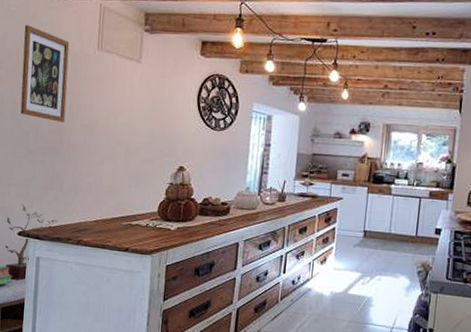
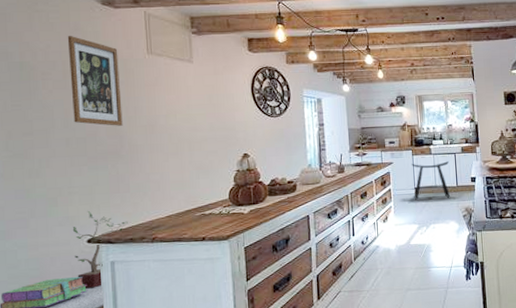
stool: none [361,202,411,250] -> present [412,161,451,201]

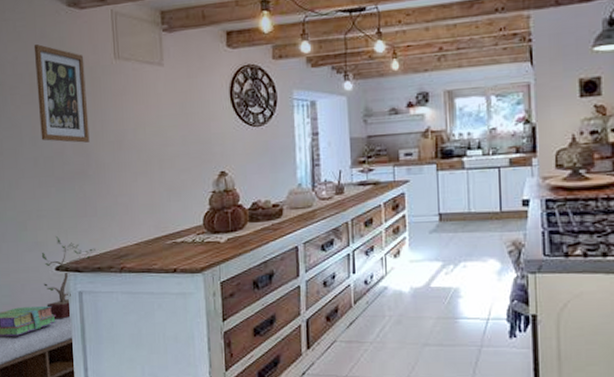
stool: present [412,161,451,201] -> none [435,178,491,231]

